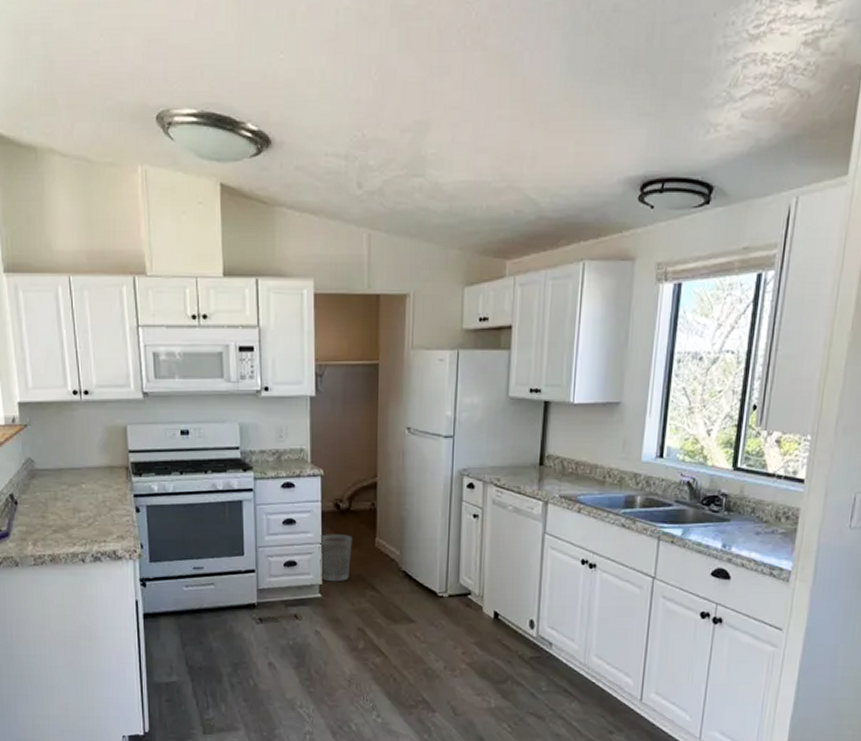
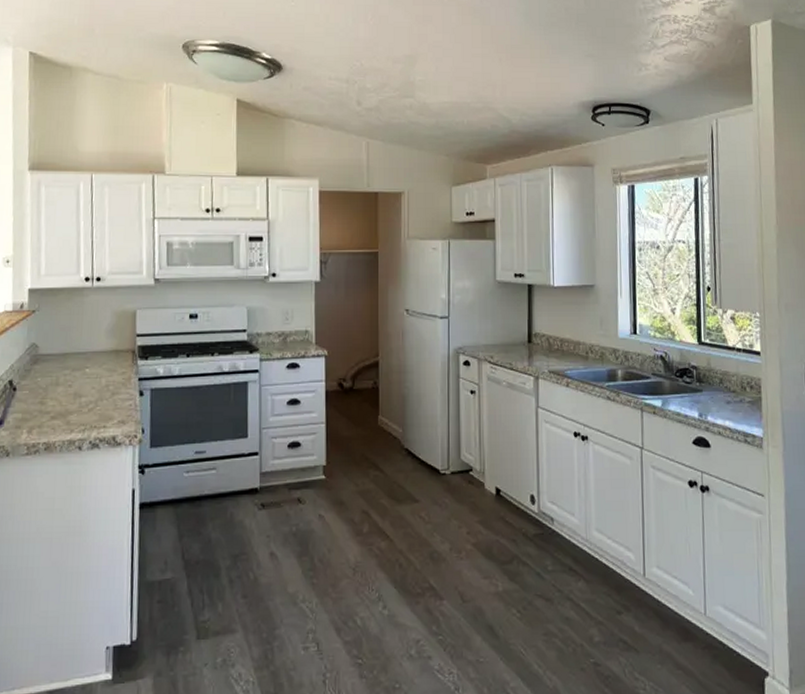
wastebasket: present [318,534,352,582] -> none [322,413,356,463]

